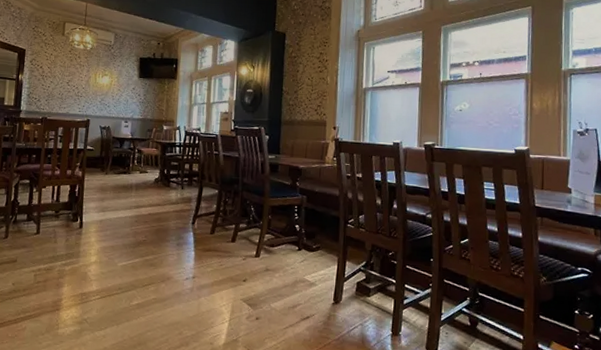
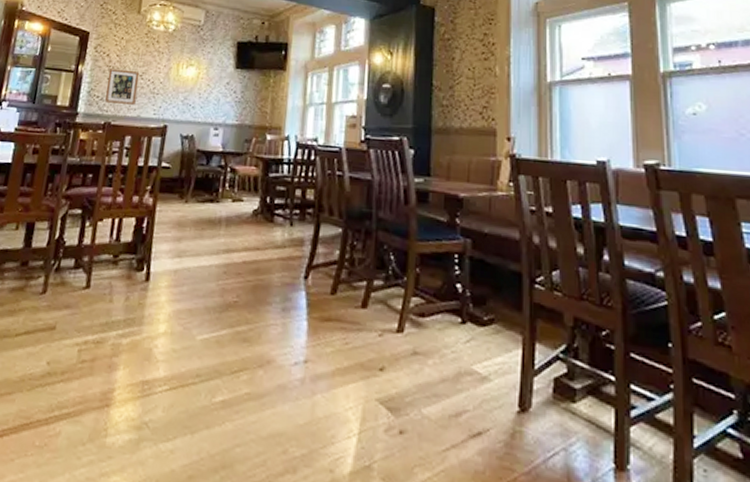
wall art: none [41,77,67,104] -> present [105,68,140,105]

